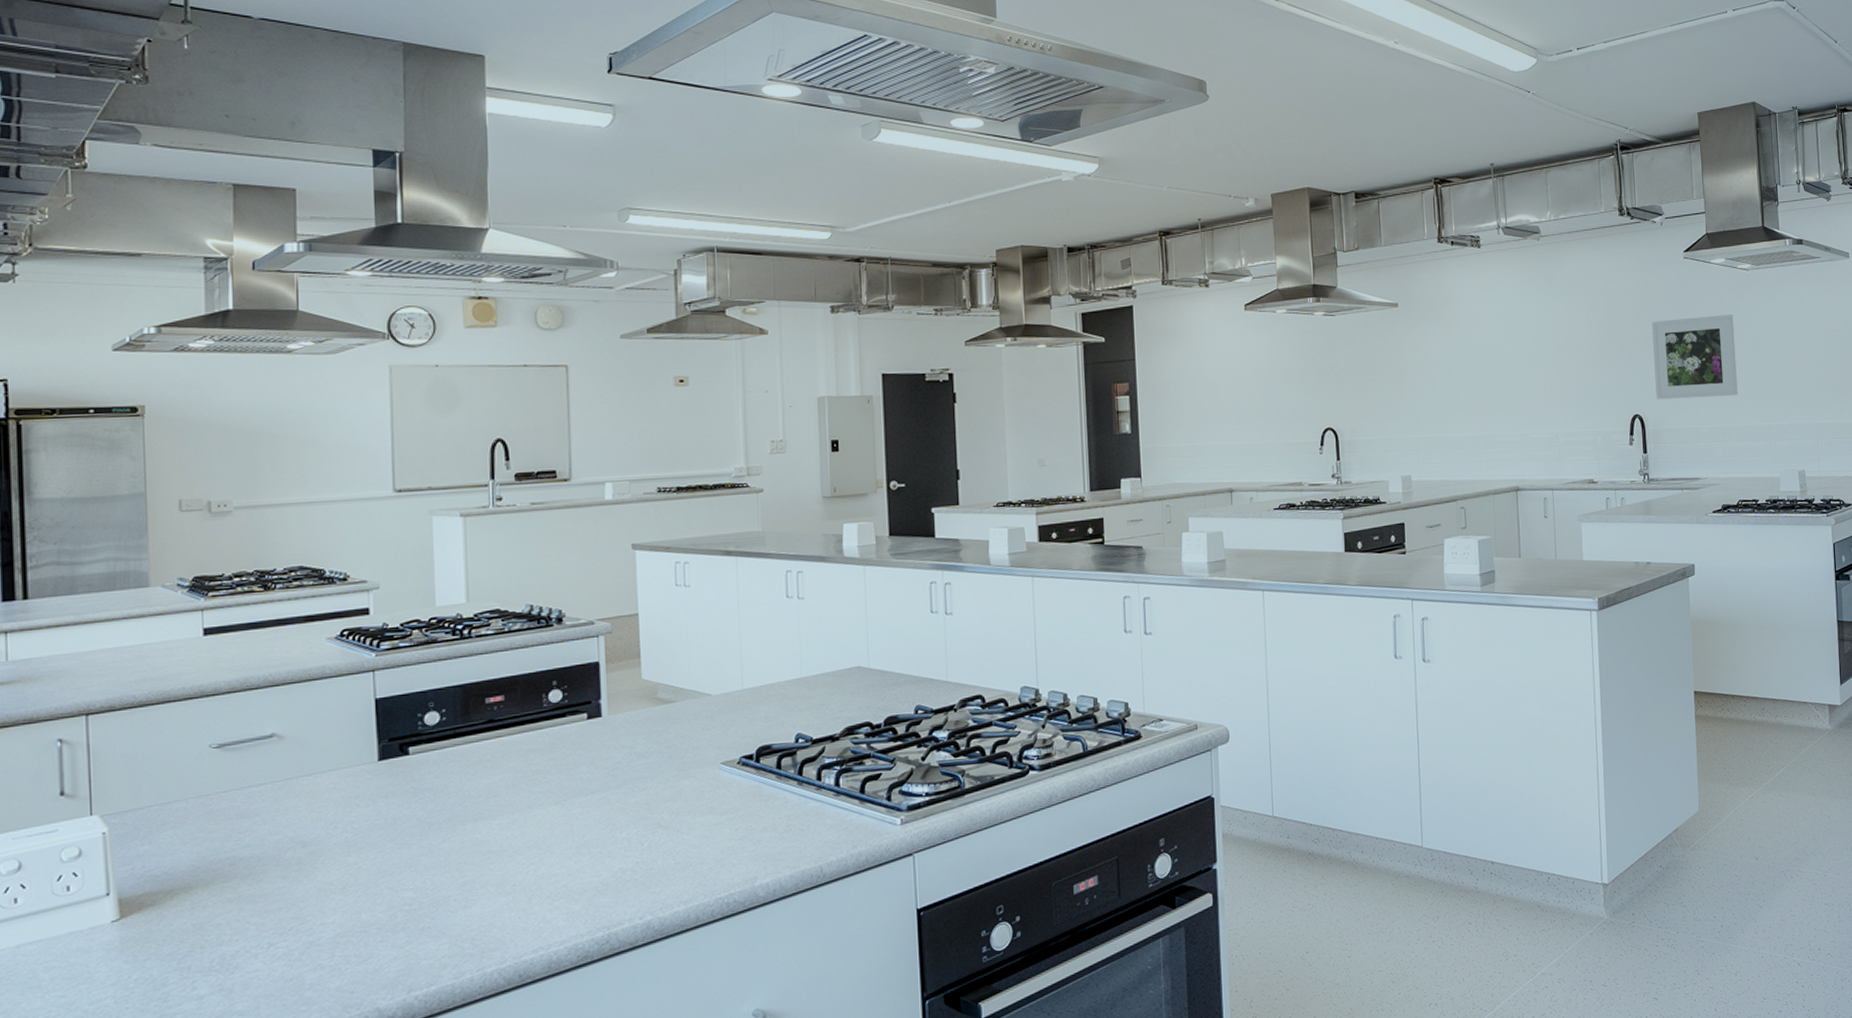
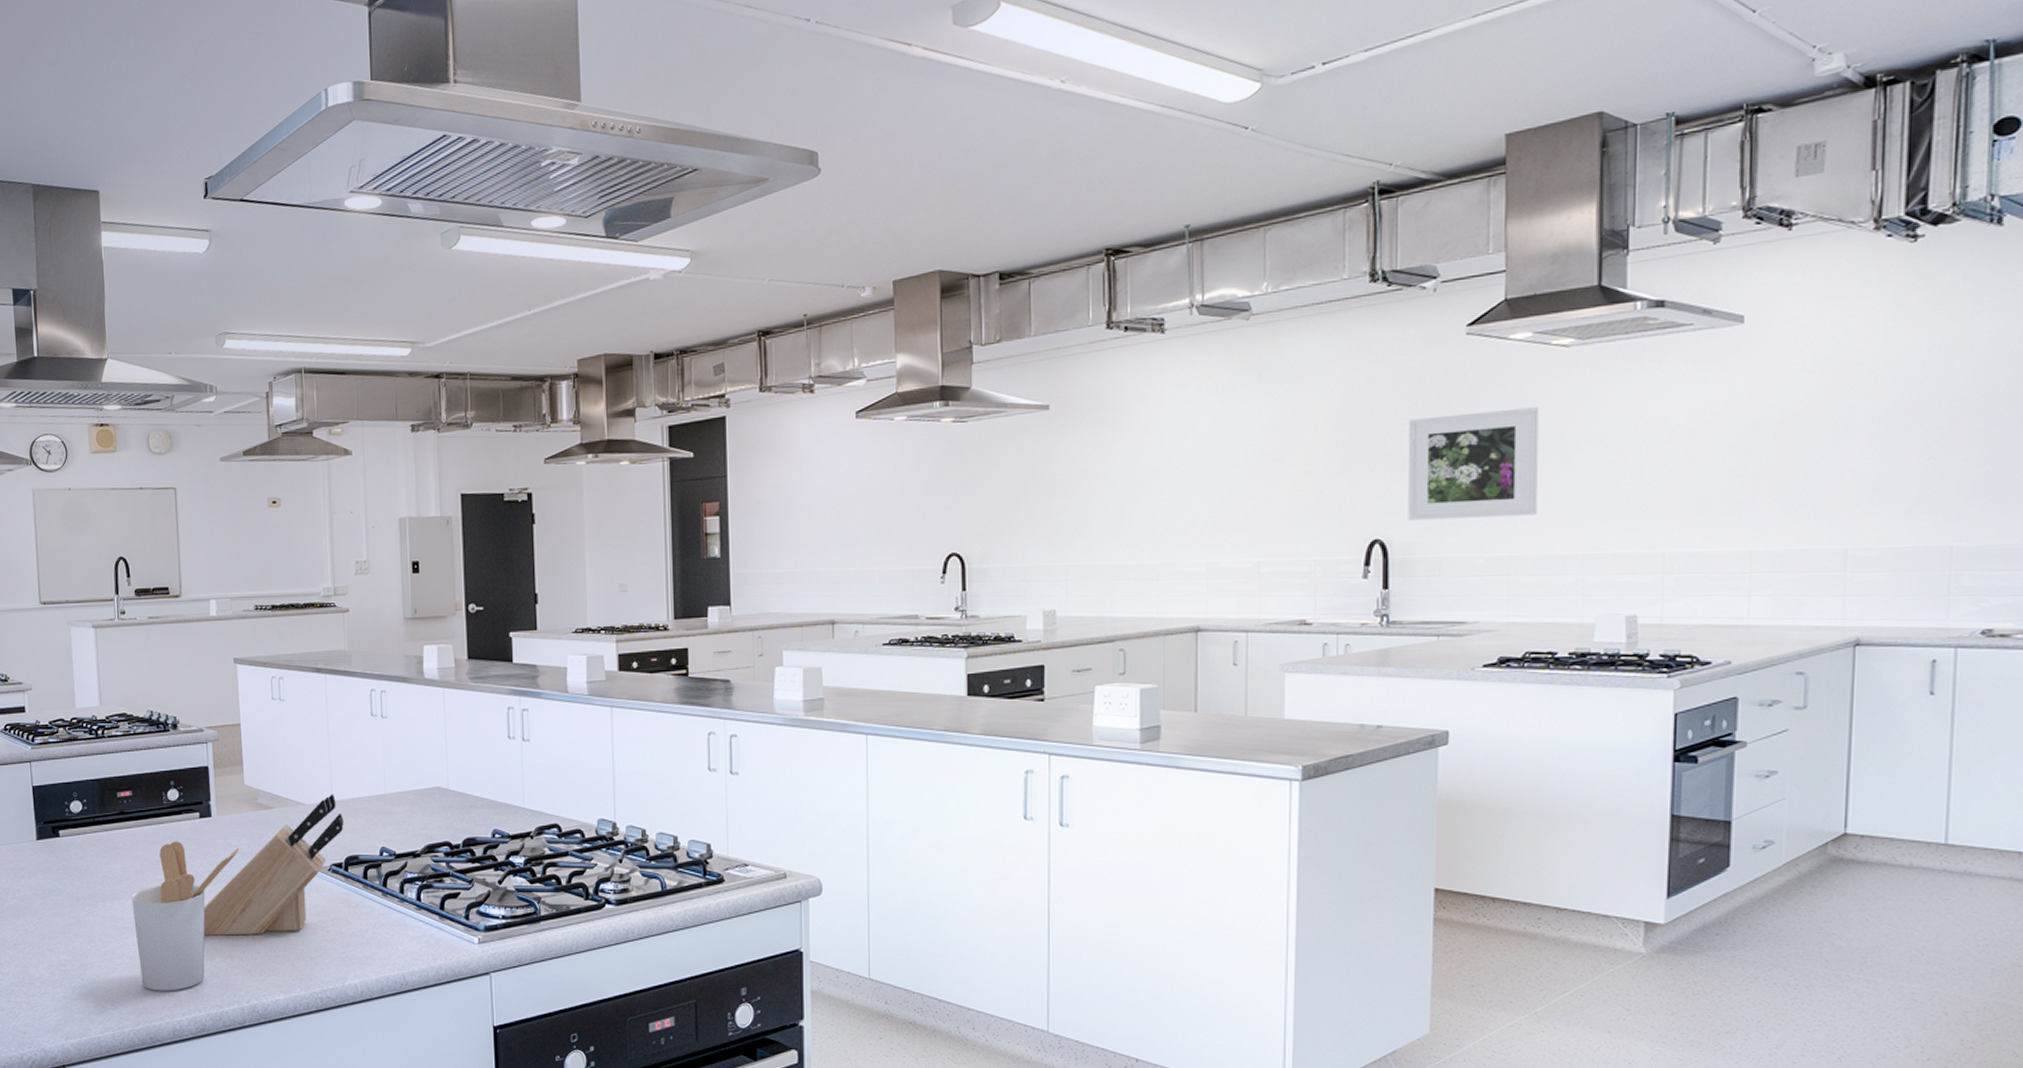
utensil holder: none [500,747,635,921] -> present [131,841,240,991]
knife block: none [588,681,756,850] -> present [203,794,344,936]

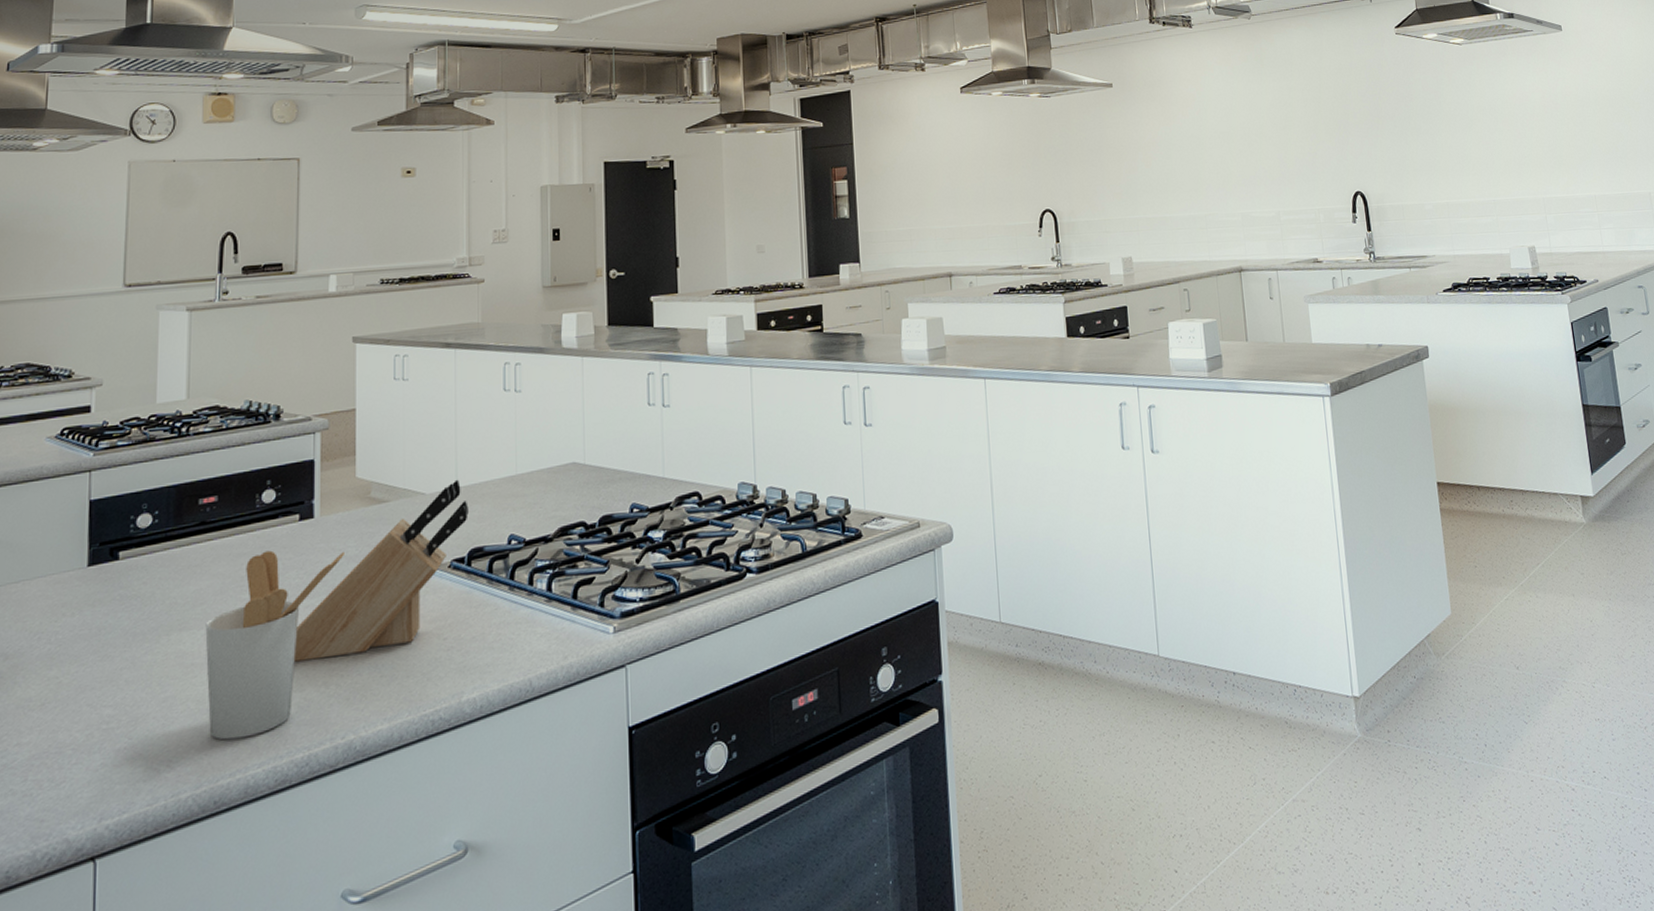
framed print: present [1408,407,1539,521] -> none [1368,89,1460,176]

